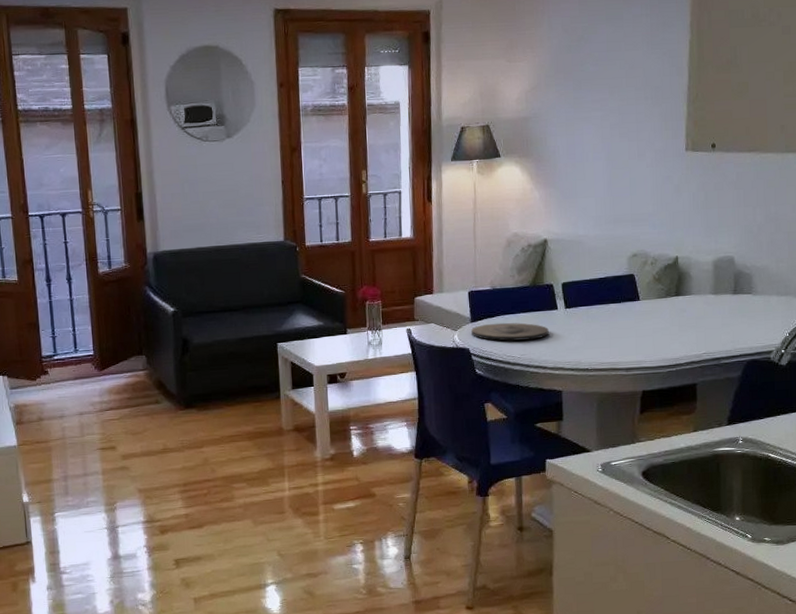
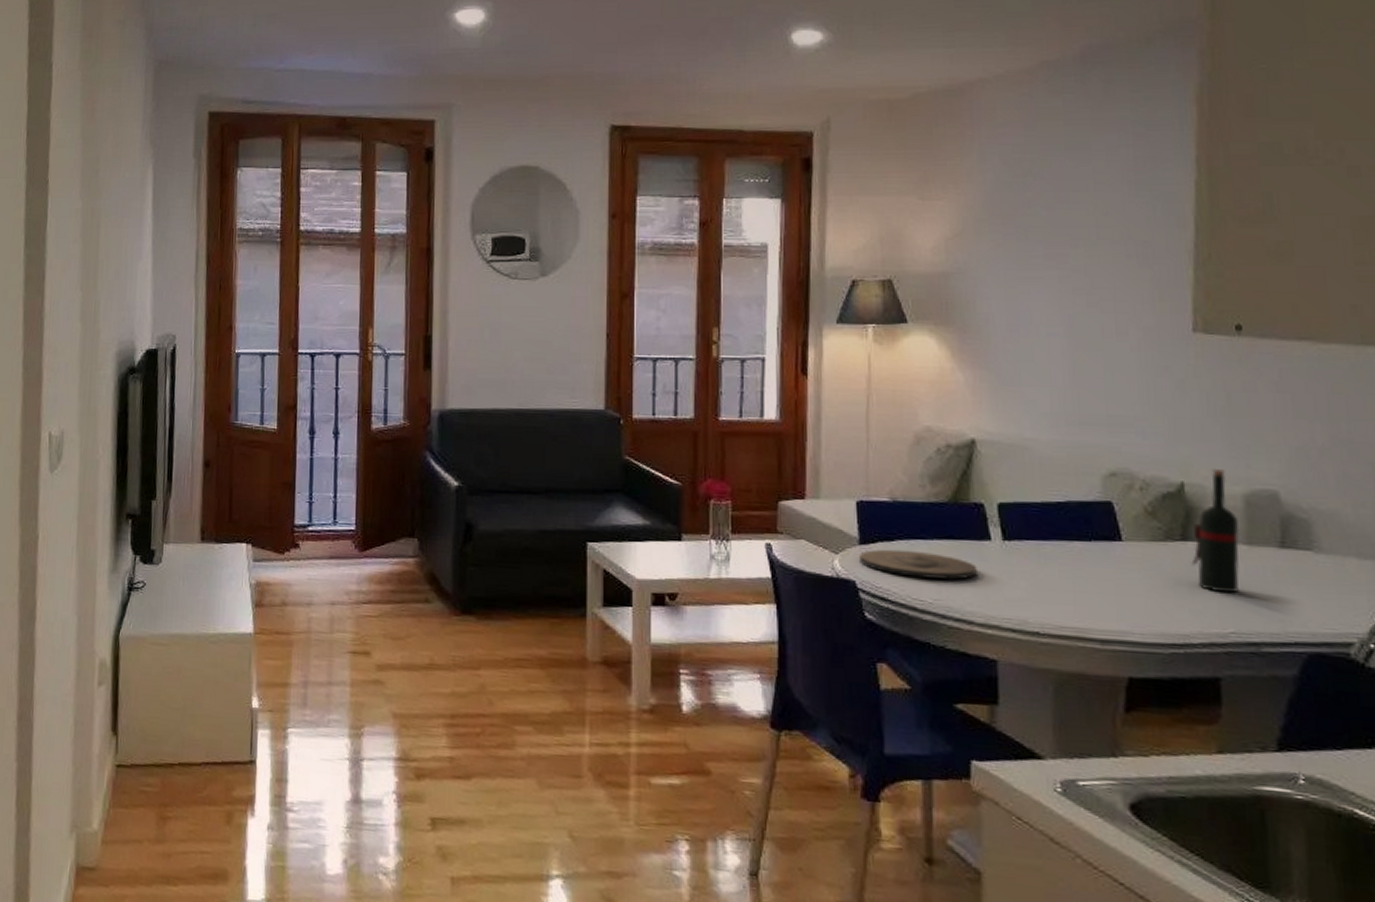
wine bottle: none [681,244,710,328] -> present [1191,468,1240,594]

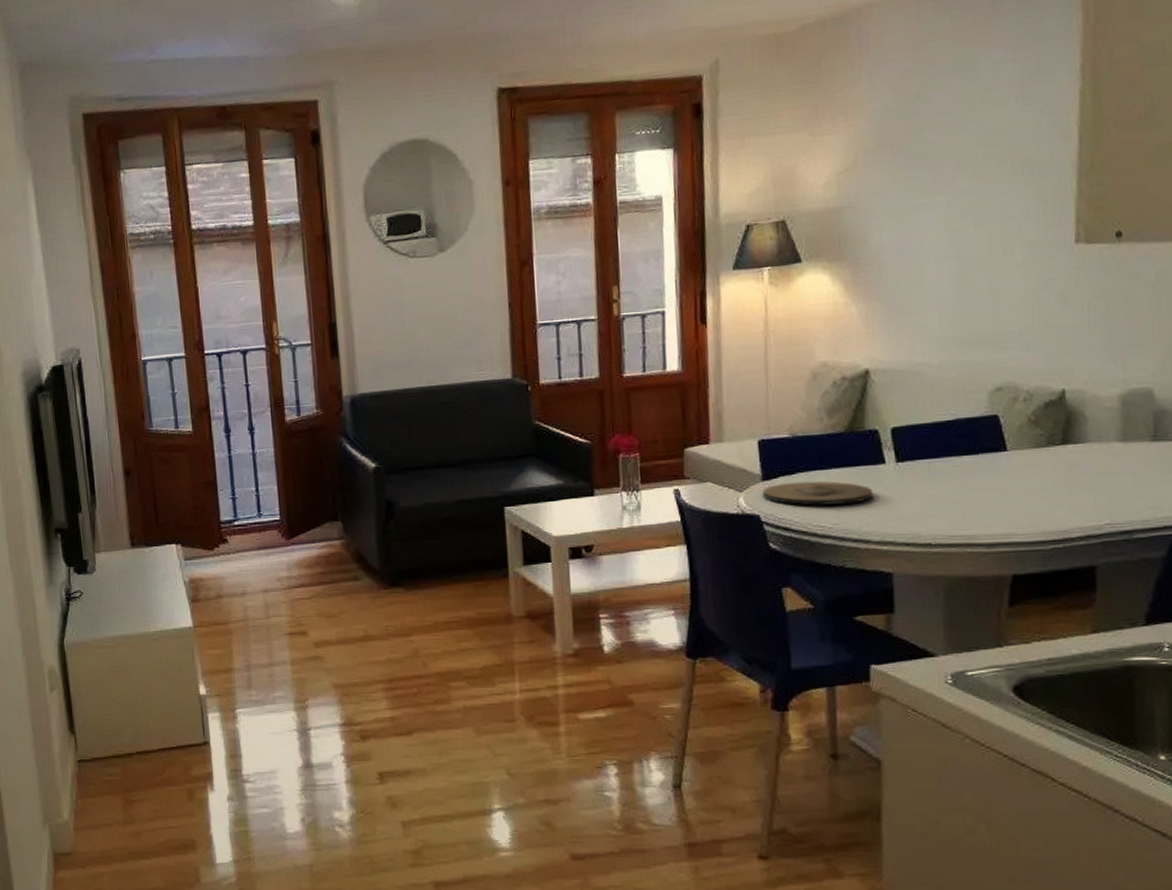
wine bottle: present [1191,468,1240,594] -> none [1070,372,1116,489]

